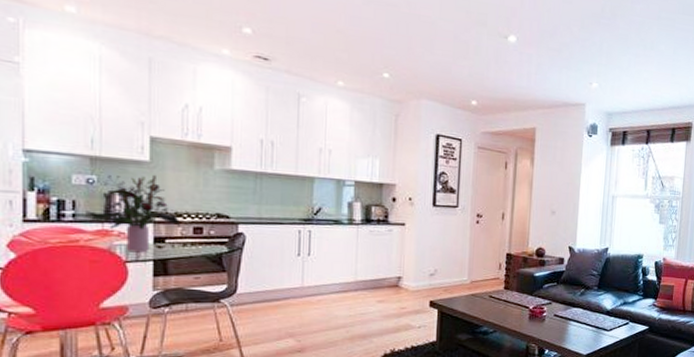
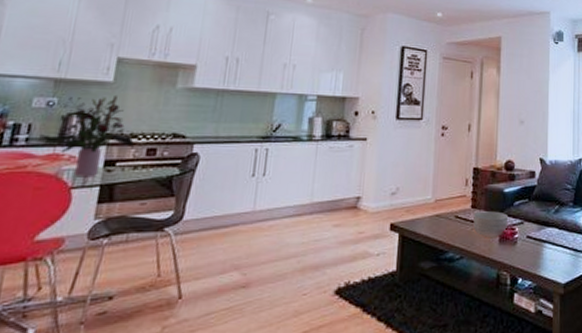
bowl: none [505,292,538,316] -> present [473,211,509,239]

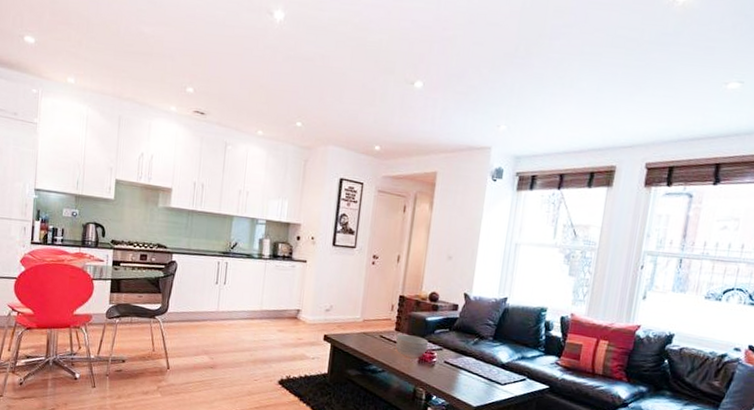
bouquet: present [38,96,135,178] -> none [68,210,132,273]

